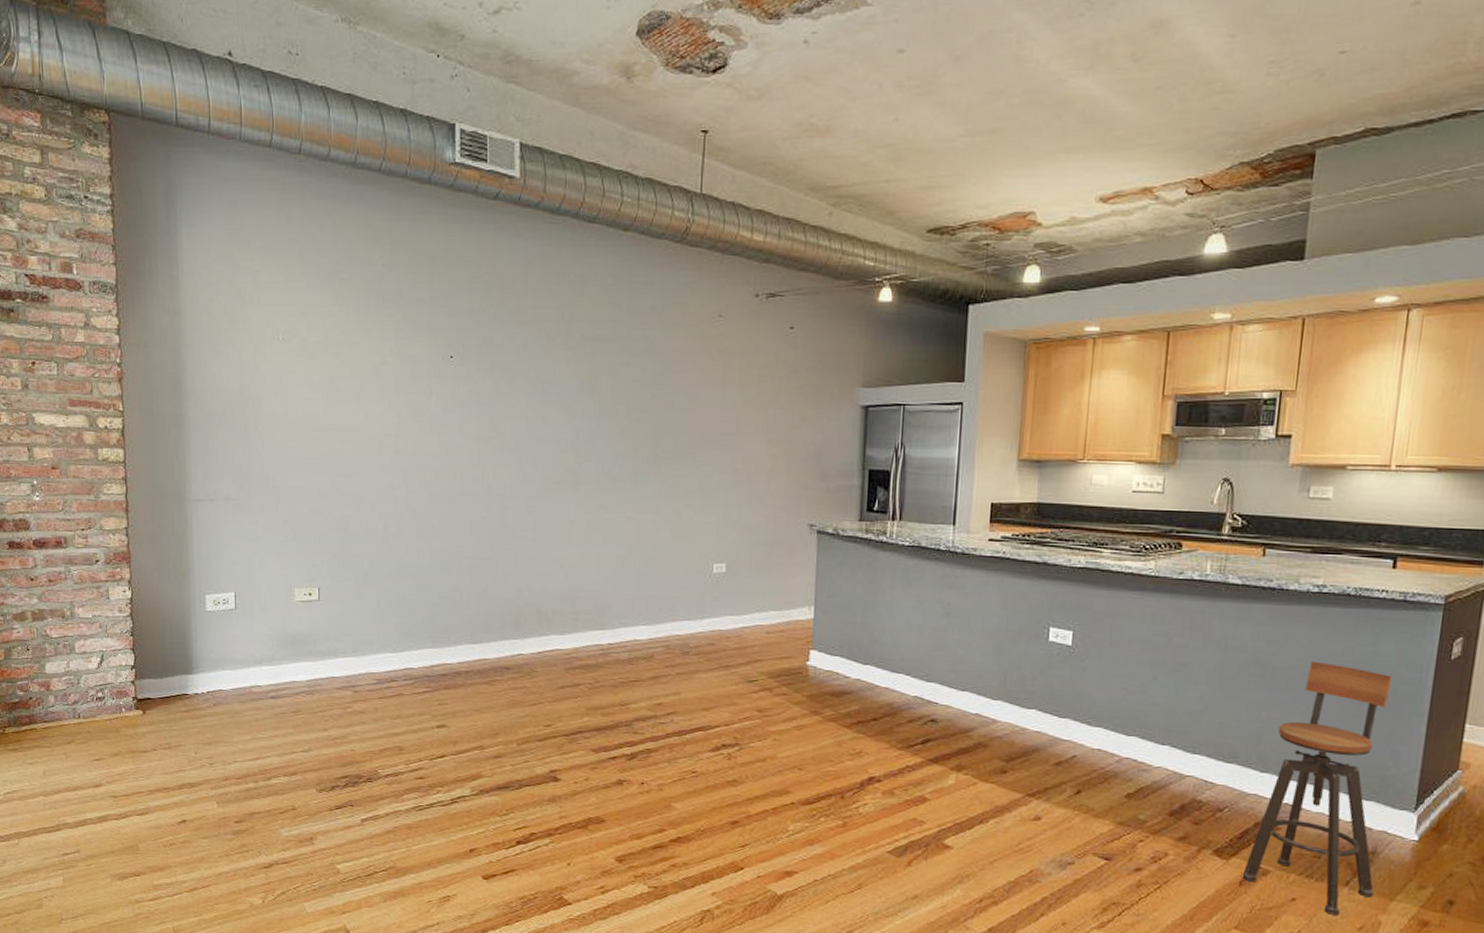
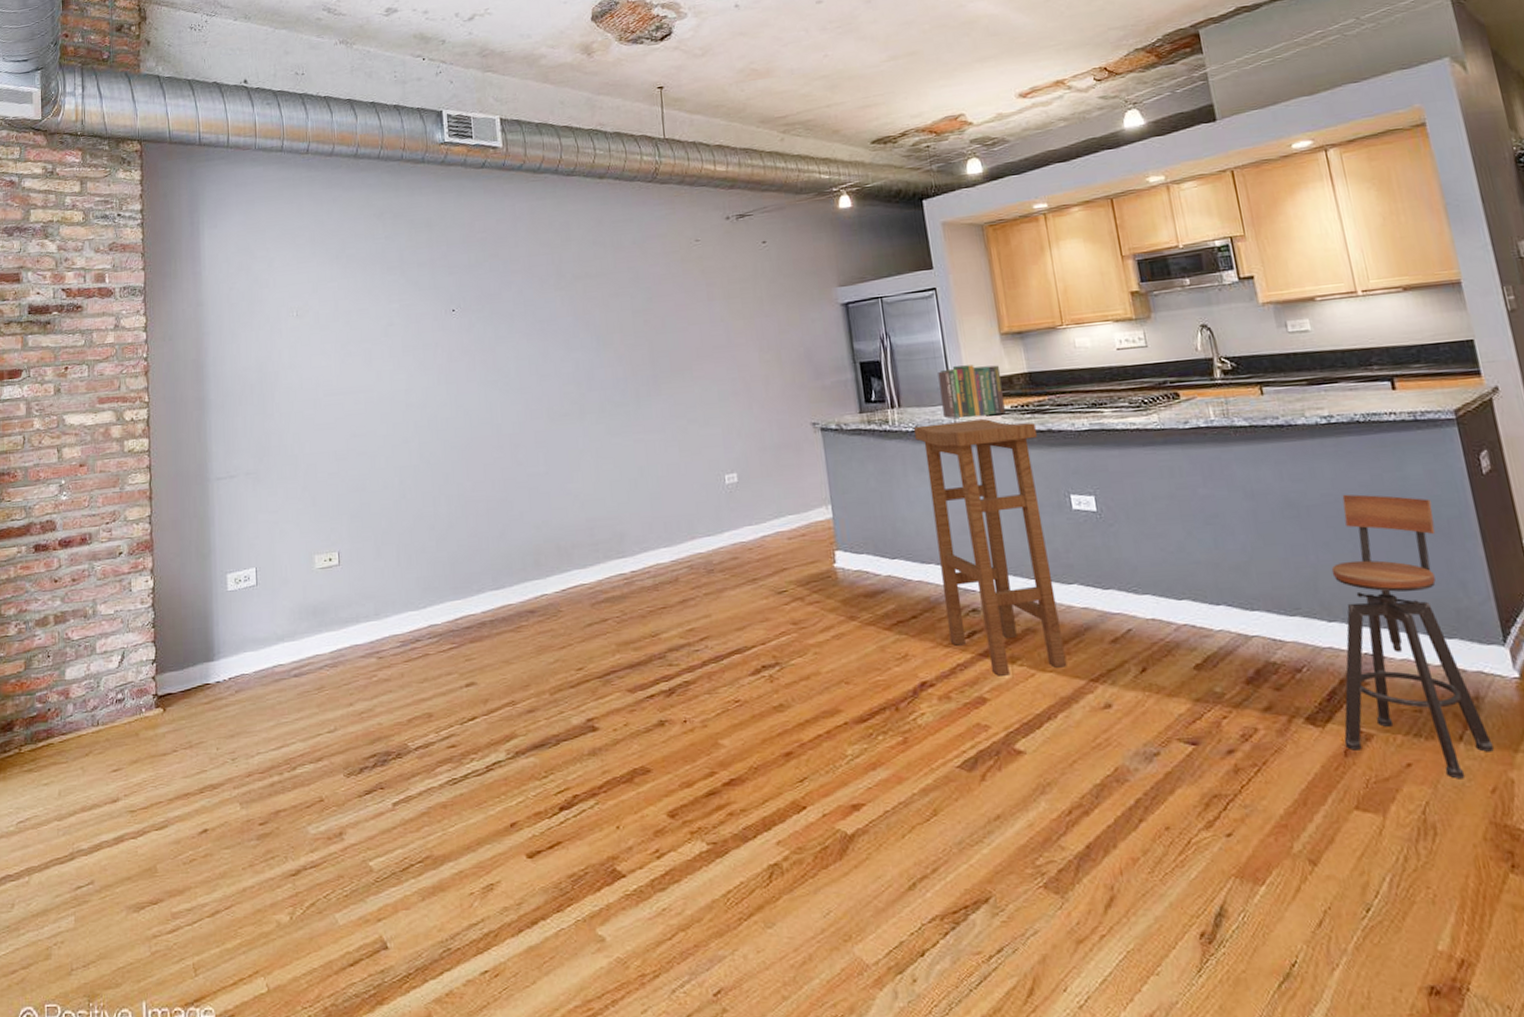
bar stool: none [904,541,1033,781] -> present [914,418,1067,676]
books: none [943,487,1010,542] -> present [938,365,1006,419]

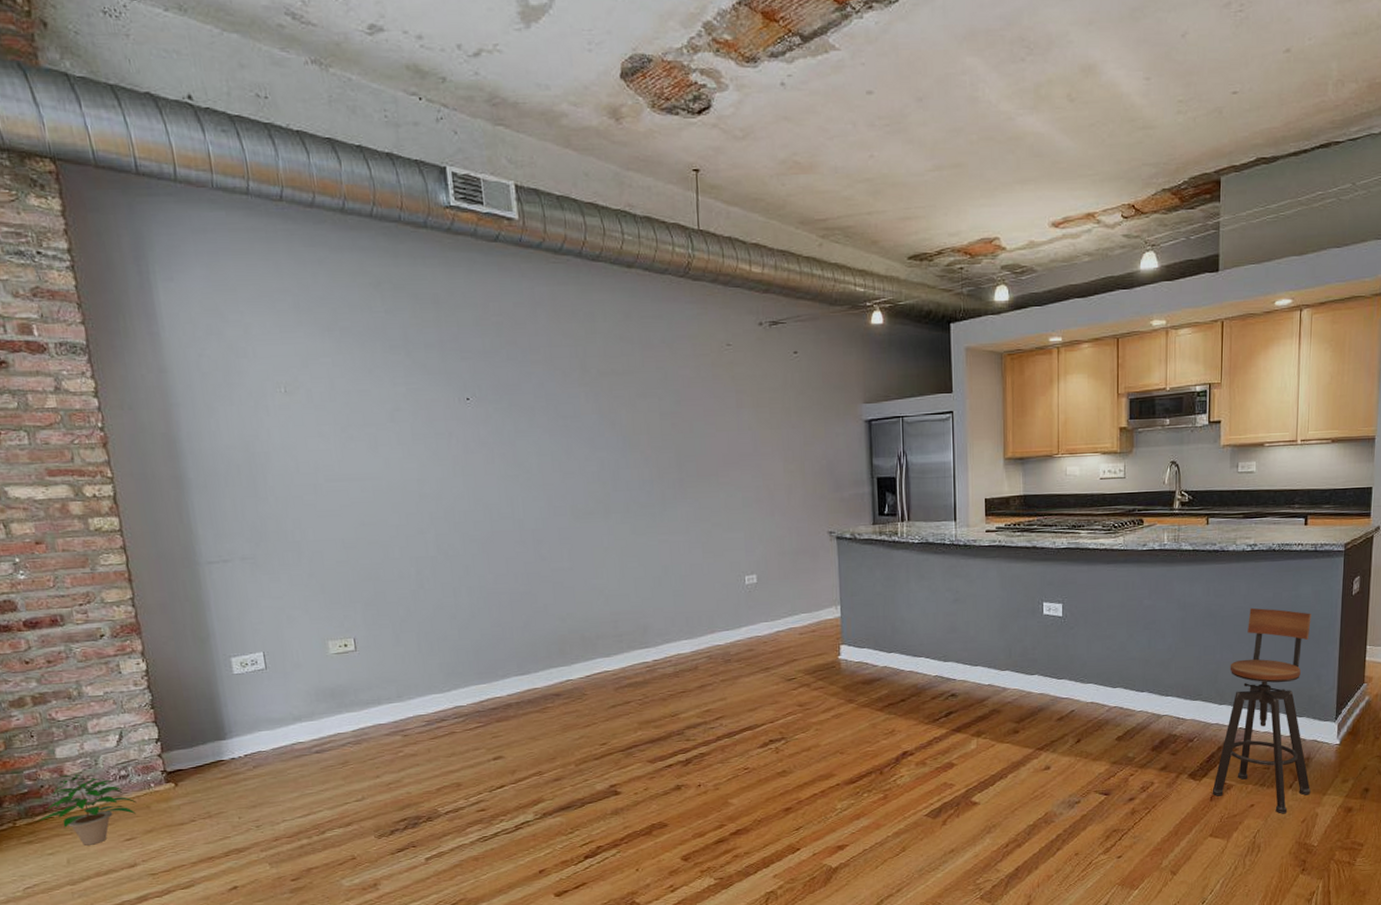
potted plant: none [36,696,127,776] -> present [34,773,137,846]
bar stool: present [914,418,1067,676] -> none [920,534,1024,747]
books: present [938,365,1006,419] -> none [946,485,1000,534]

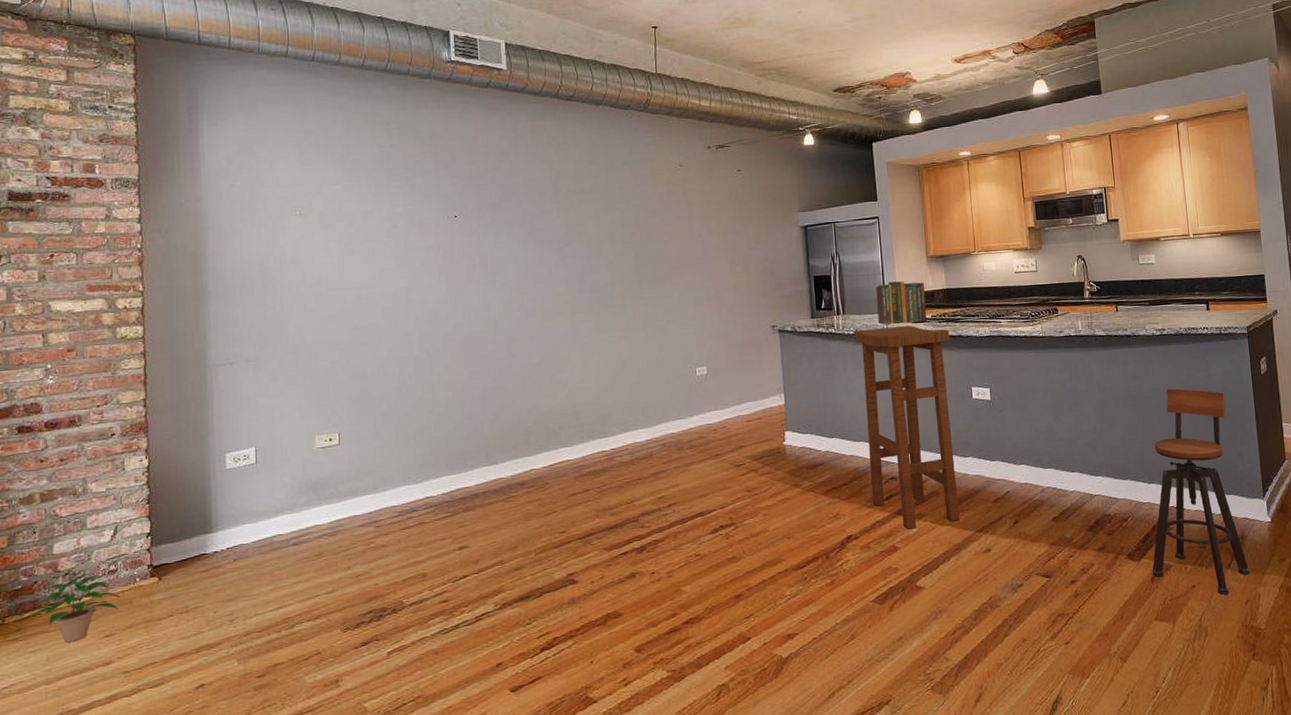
bar stool: none [920,534,1024,747] -> present [854,325,960,530]
books: none [946,485,1000,534] -> present [876,281,927,325]

